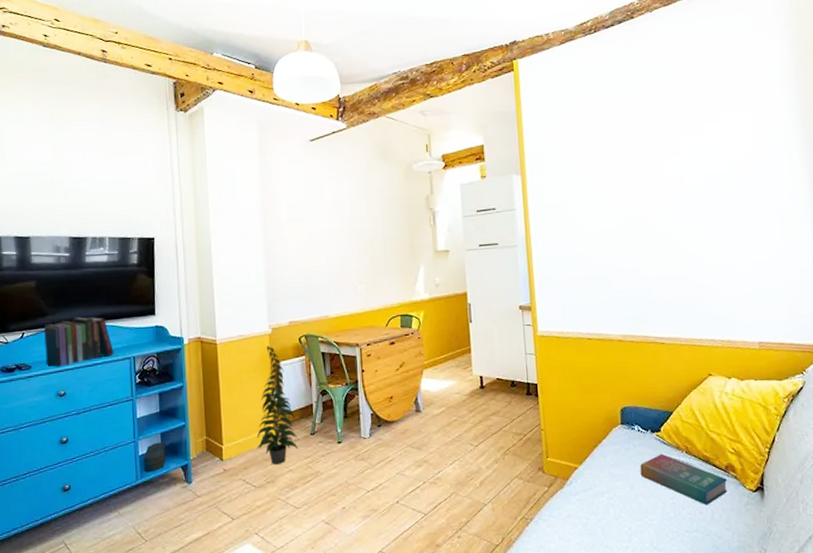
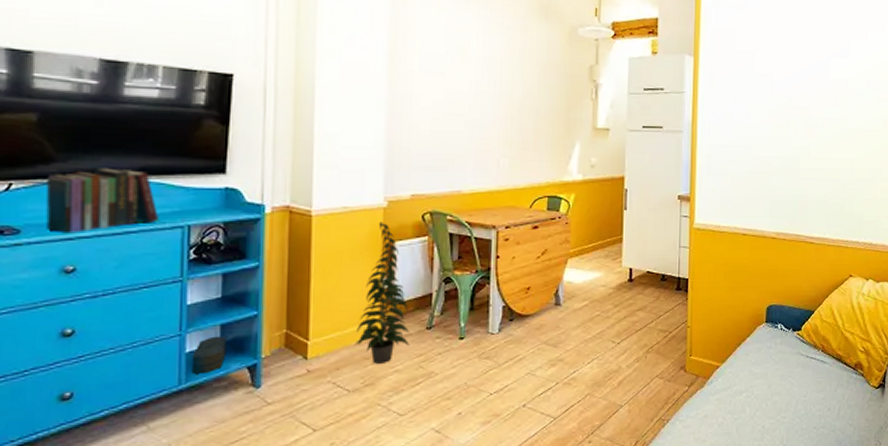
book: present [640,453,728,505] -> none [778,352,856,402]

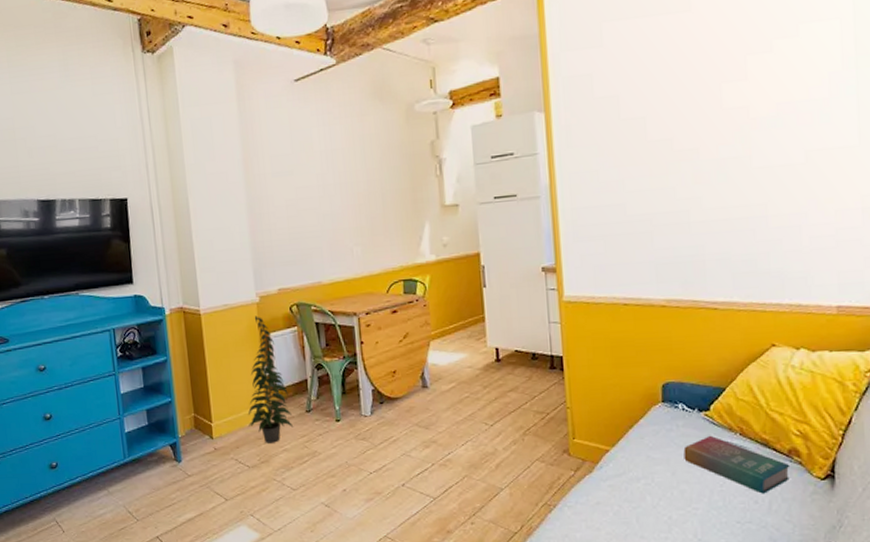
books: present [46,167,159,234] -> none [19,286,93,341]
decorative box: present [191,336,227,375] -> none [130,419,154,451]
book: none [778,352,856,402] -> present [683,435,791,494]

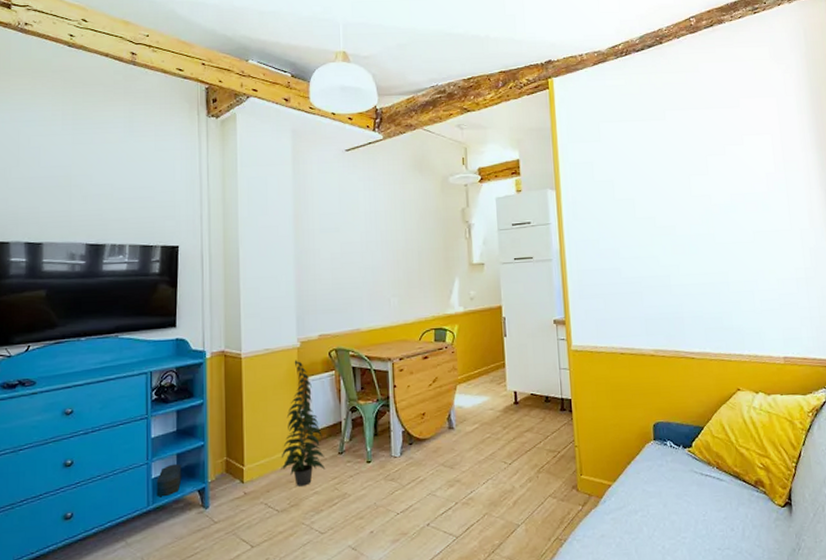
decorative box: none [130,419,154,451] -> present [156,463,182,497]
book: present [683,435,791,494] -> none [672,469,757,522]

